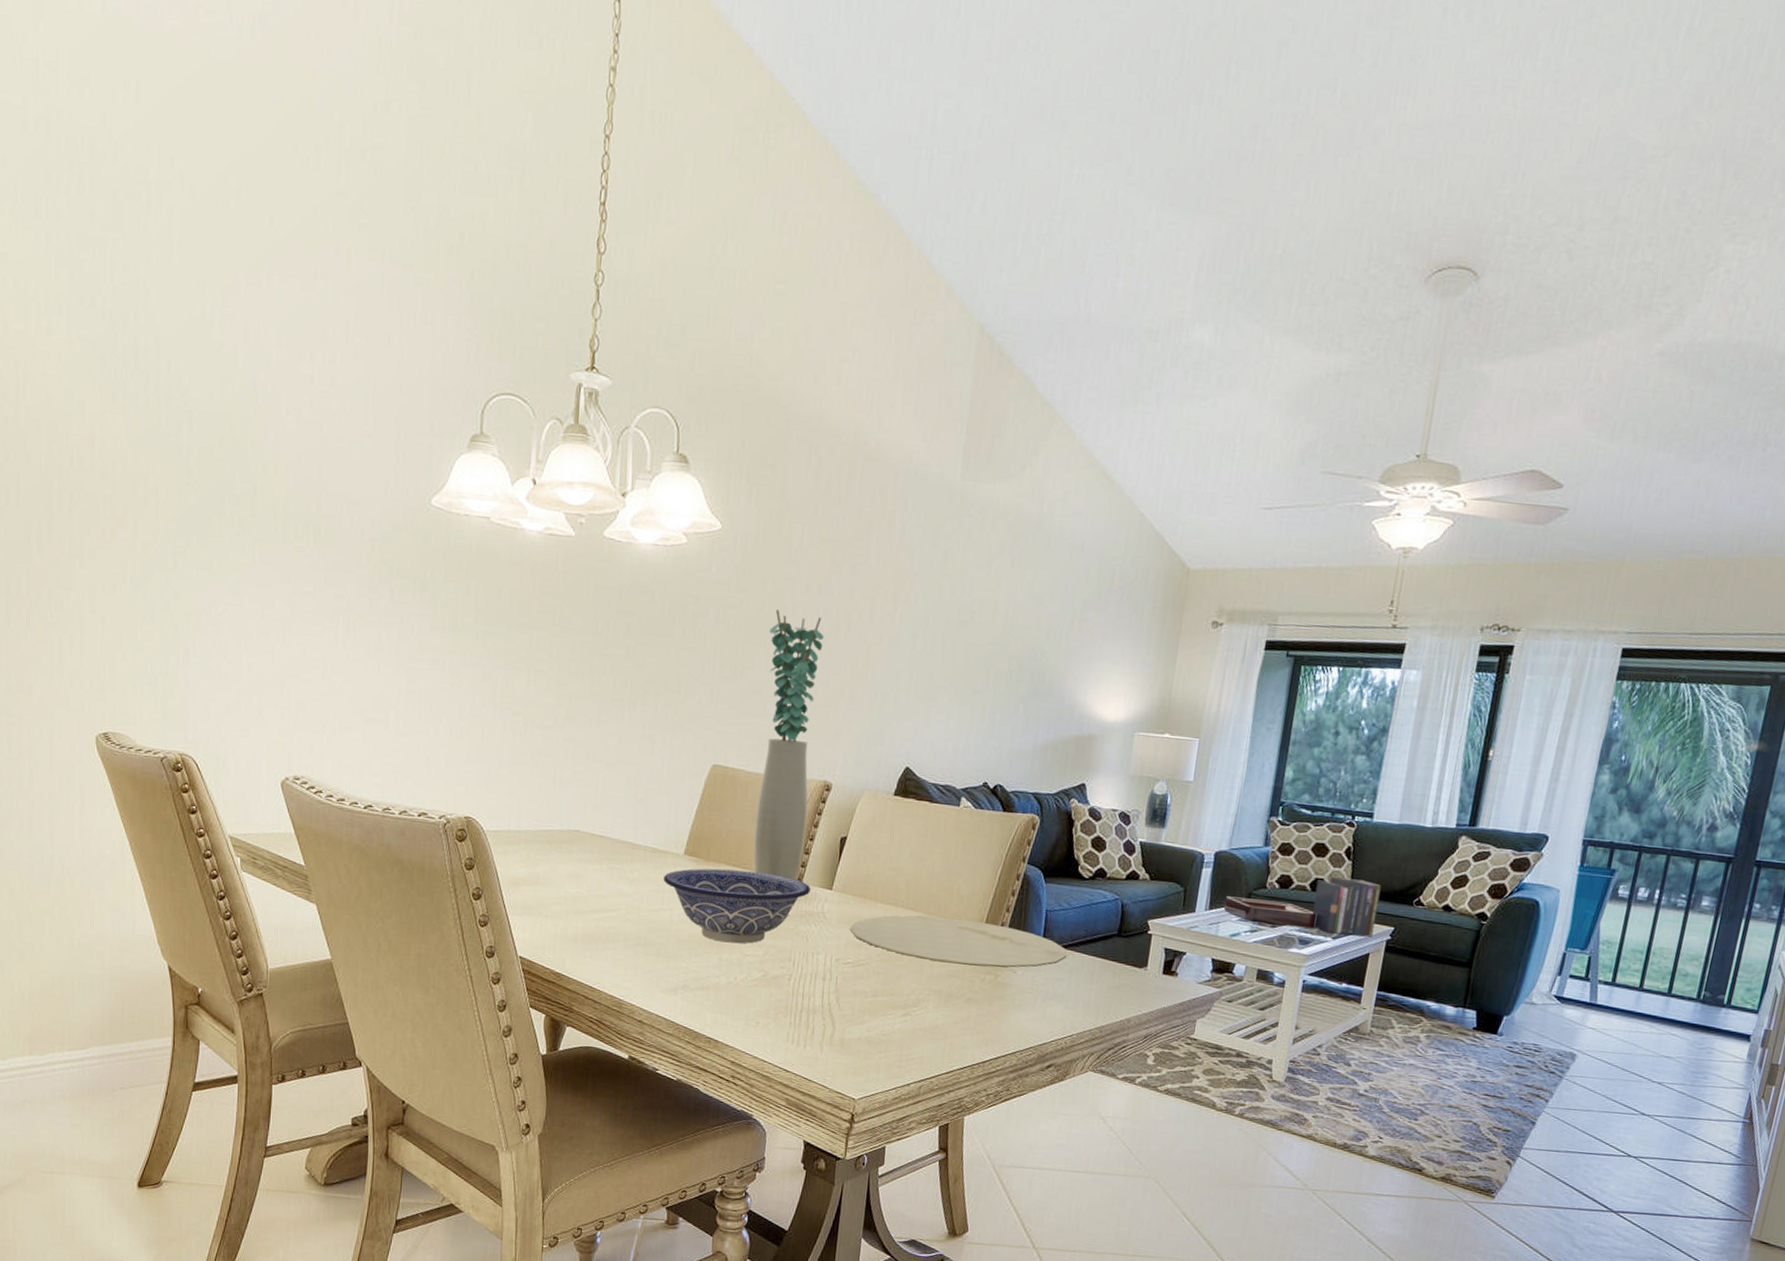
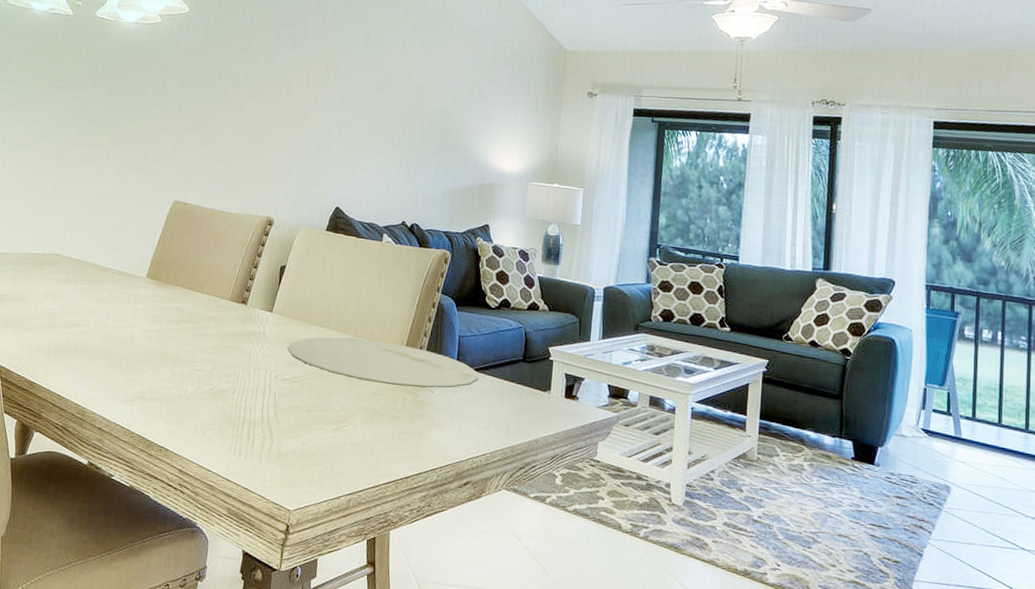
decorative bowl: present [663,868,810,944] -> none [128,290,254,359]
vase: present [753,610,824,881] -> none [205,75,269,303]
decorative tray: present [1223,896,1316,929] -> none [615,327,697,359]
books: present [1312,877,1382,938] -> none [694,312,753,369]

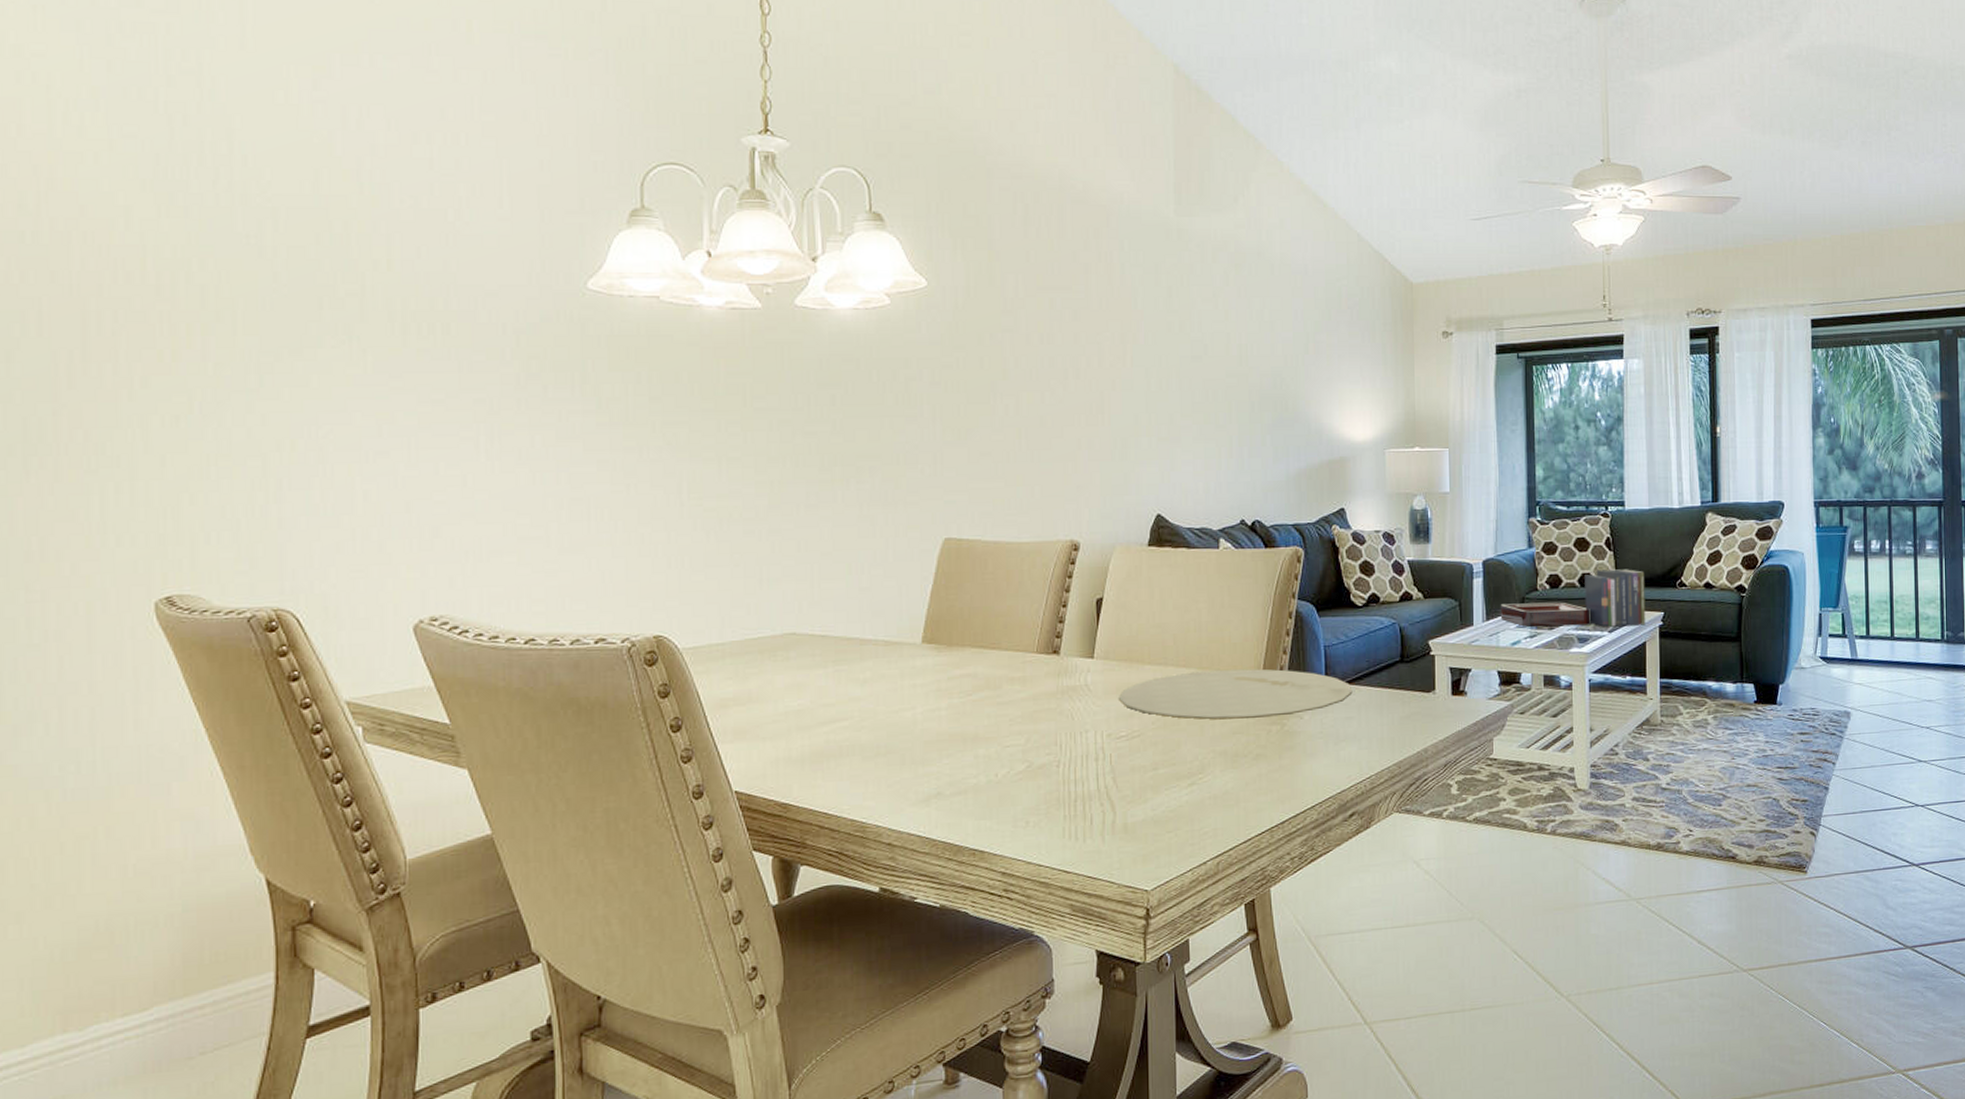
decorative tray: none [615,327,697,359] -> present [1500,602,1589,627]
books: none [694,312,753,369] -> present [1584,569,1646,627]

